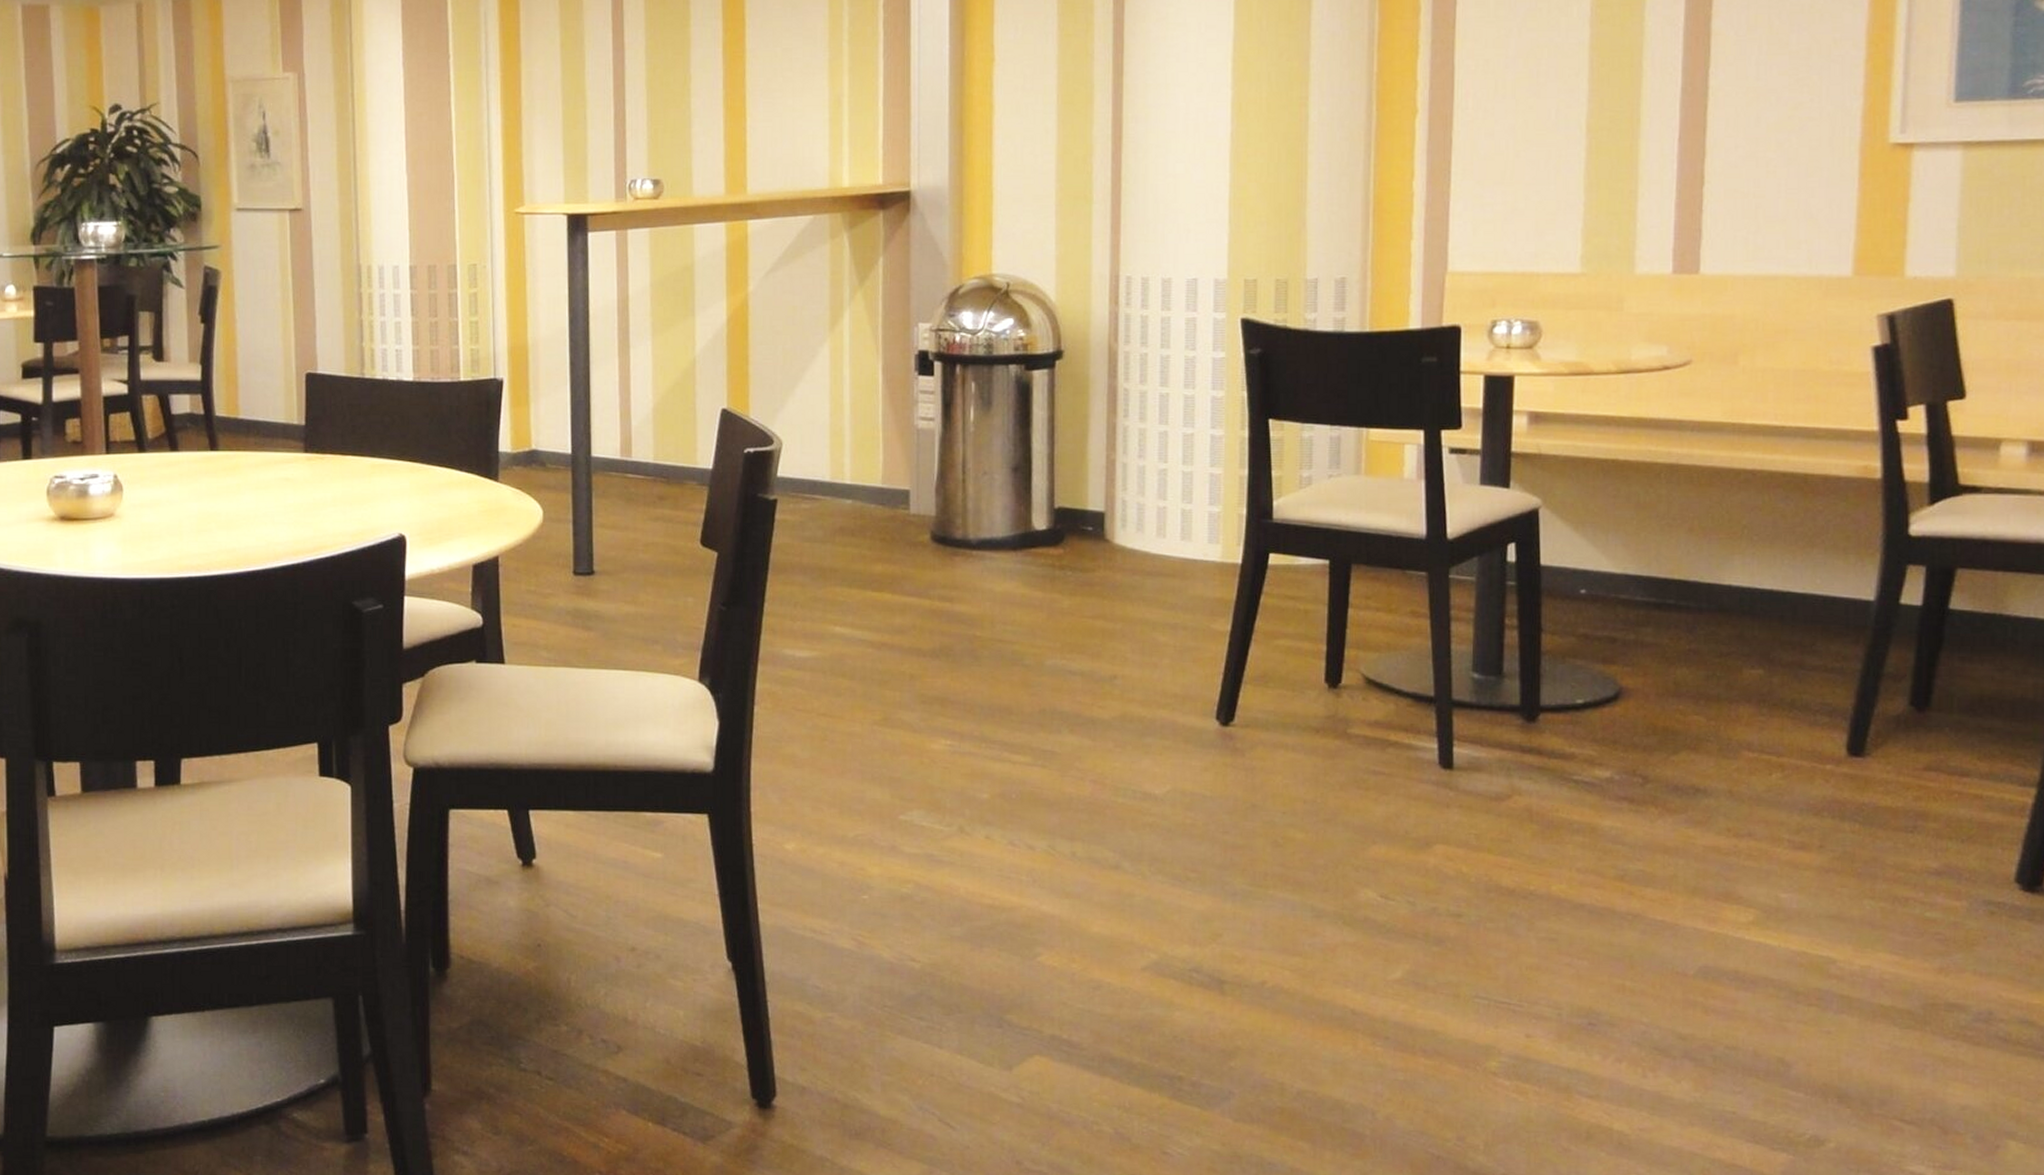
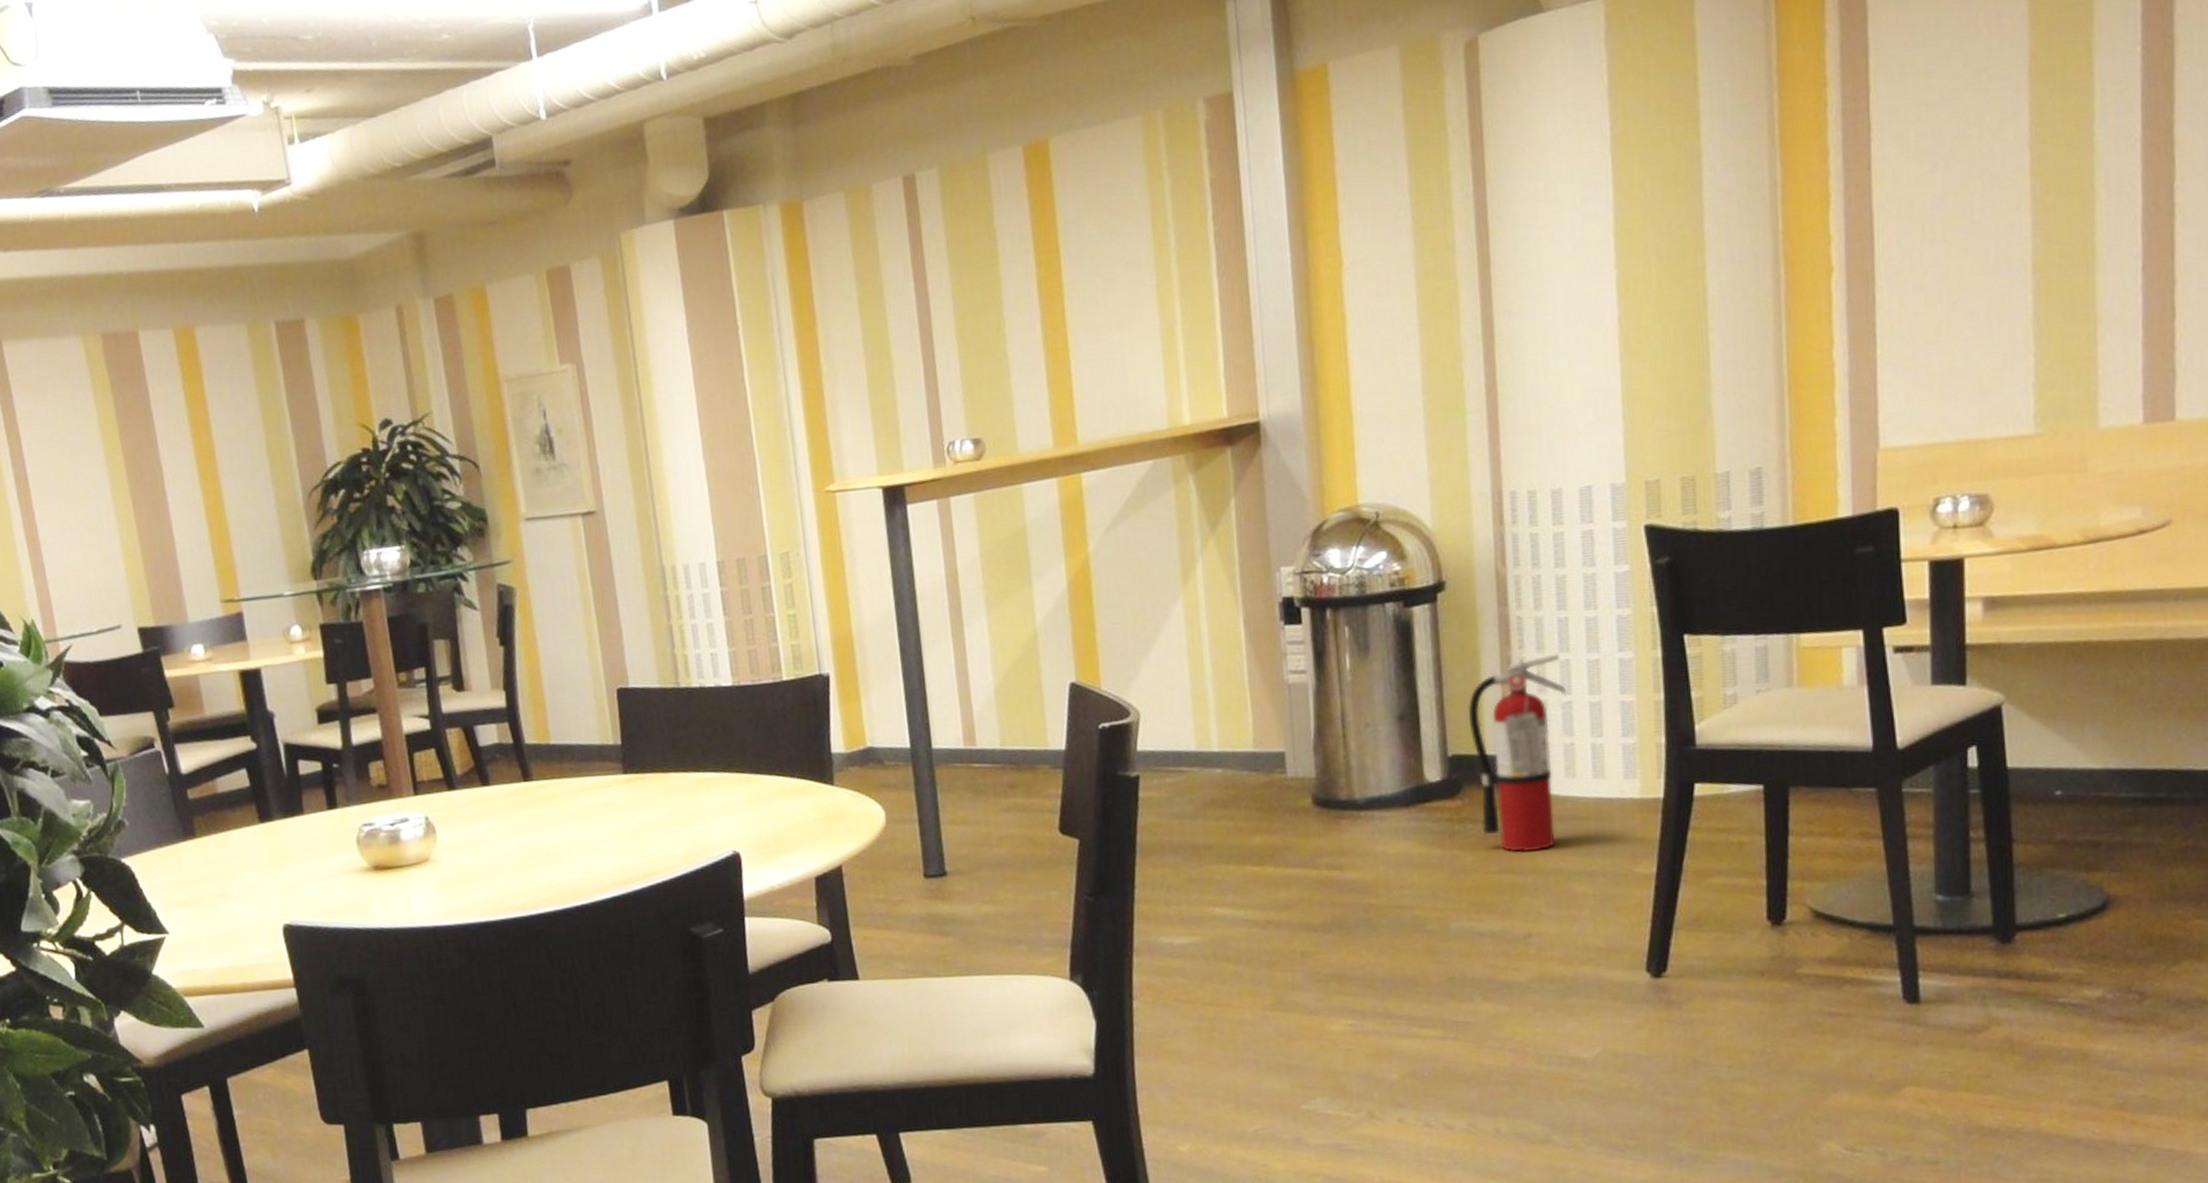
fire extinguisher: none [1075,421,1163,602] -> present [1467,653,1567,853]

